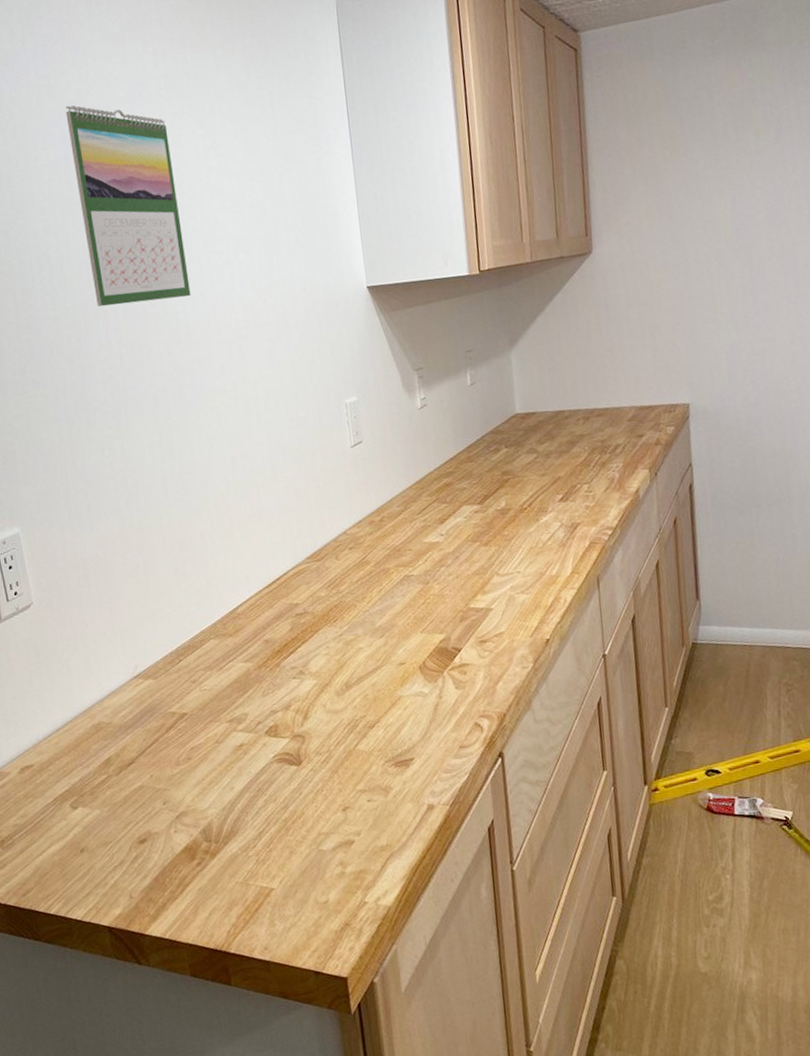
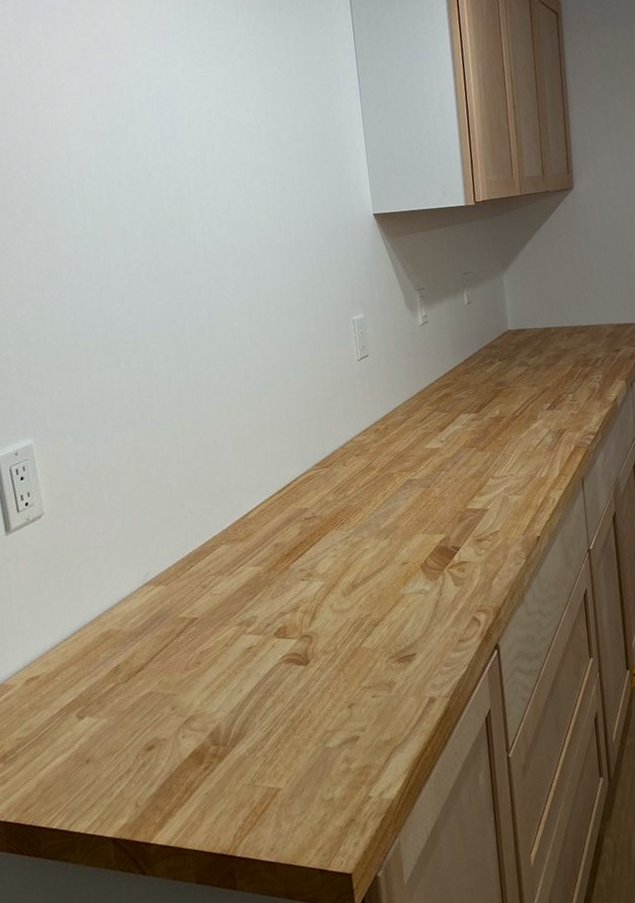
calendar: present [65,105,191,307] -> none [90,40,208,228]

